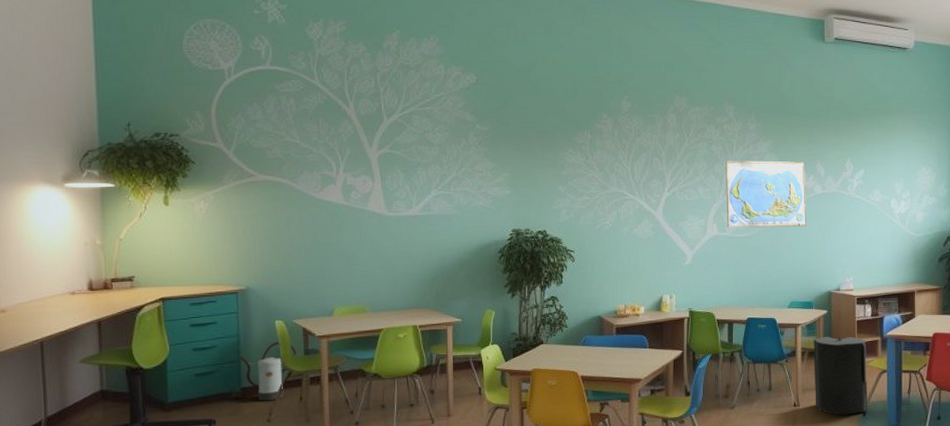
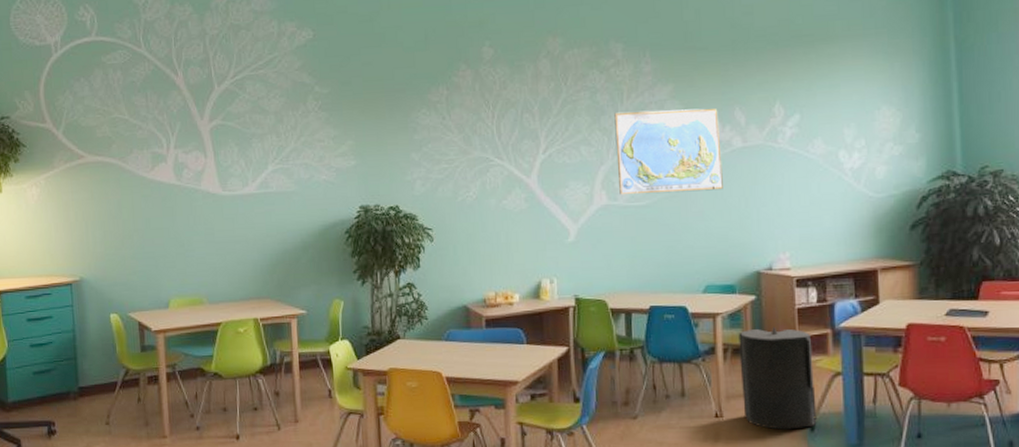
watering can: present [240,341,296,401] -> none [76,337,133,402]

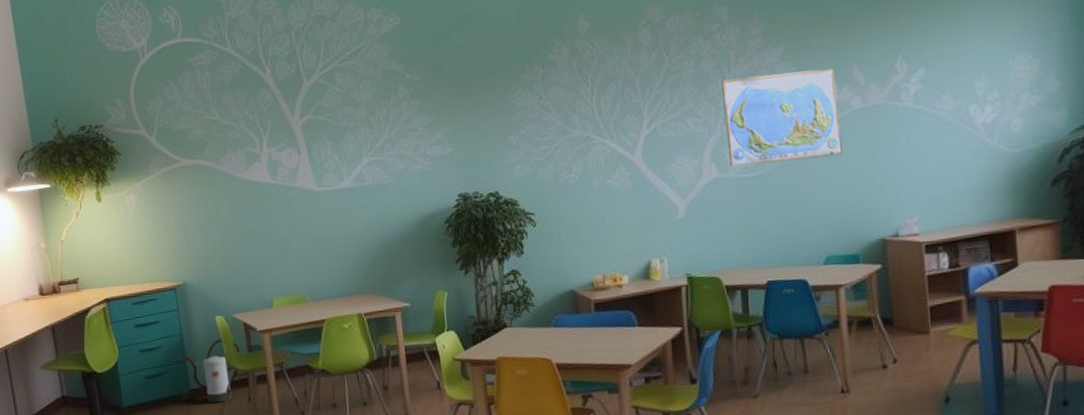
watering can: none [76,337,133,402] -> present [185,339,240,404]
trash can: present [738,326,817,430] -> none [864,295,952,403]

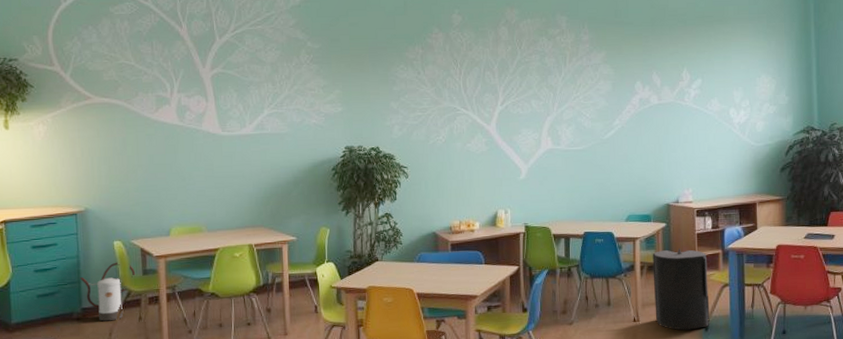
world map: present [721,69,843,167] -> none [559,72,643,141]
trash can: none [864,295,952,403] -> present [652,248,710,331]

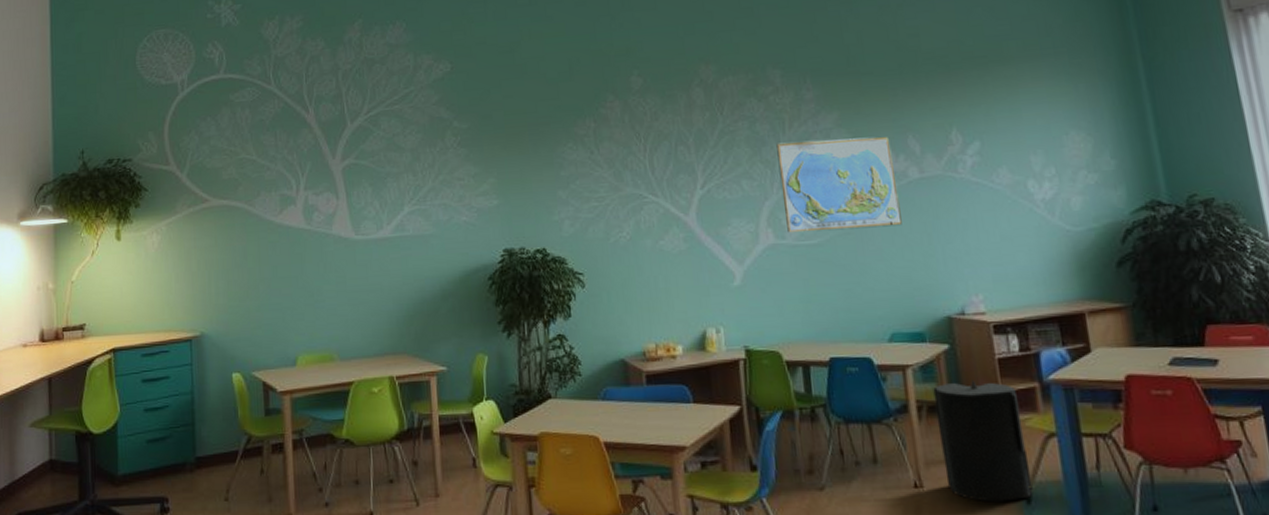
watering can: present [80,262,135,322] -> none [194,399,256,475]
world map: none [559,72,643,141] -> present [776,137,902,233]

